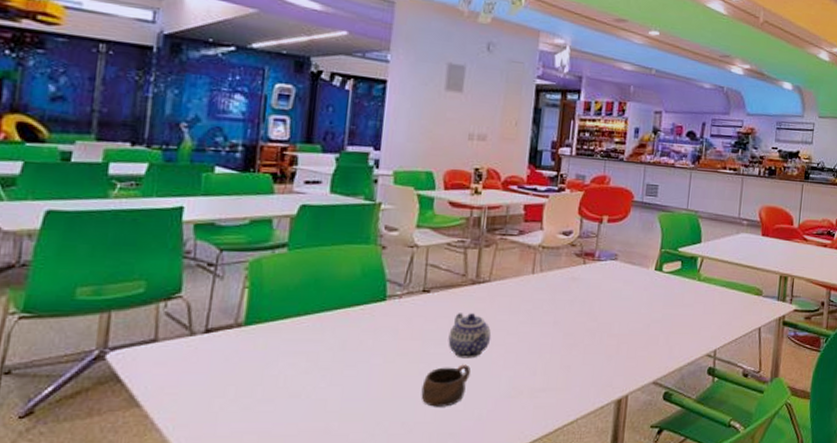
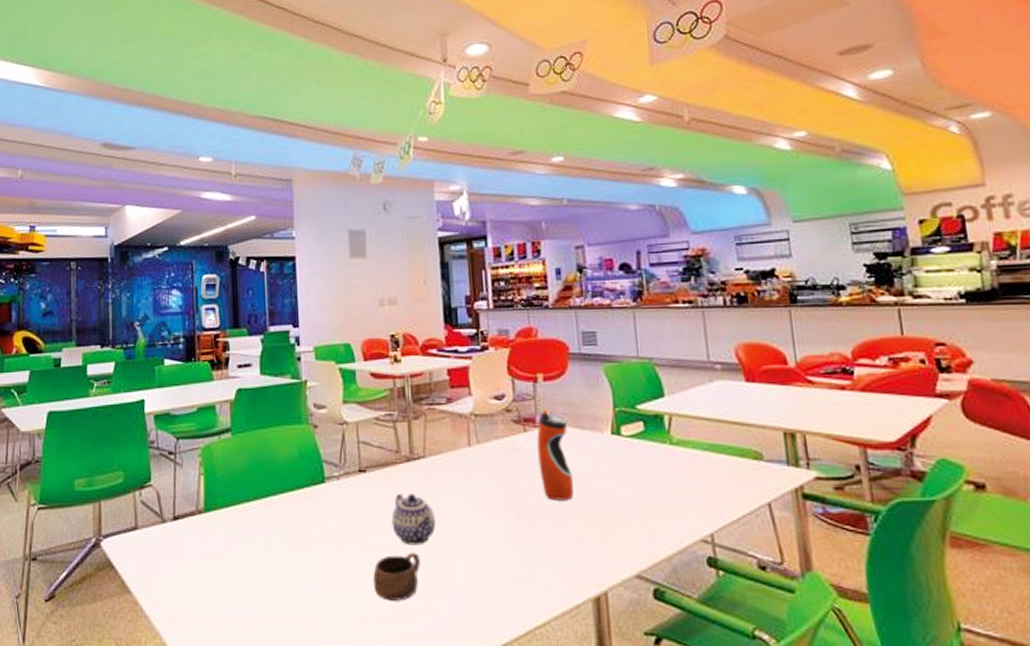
water bottle: none [590,245,622,323] -> present [536,408,574,501]

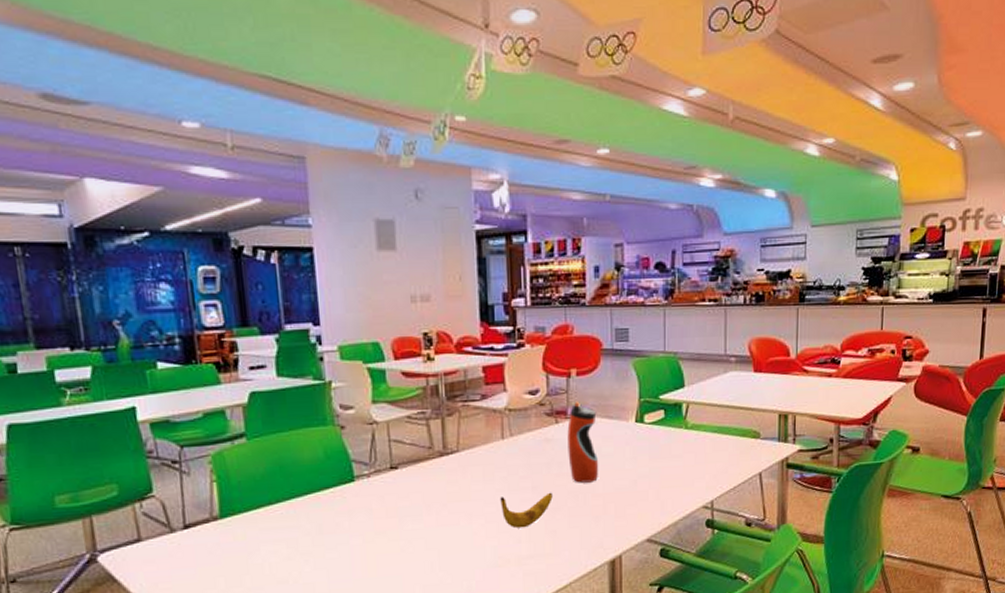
cup: present [373,552,420,601] -> none [406,538,453,582]
teapot: present [391,494,436,546] -> none [424,486,469,532]
banana: none [468,509,525,548] -> present [500,492,553,529]

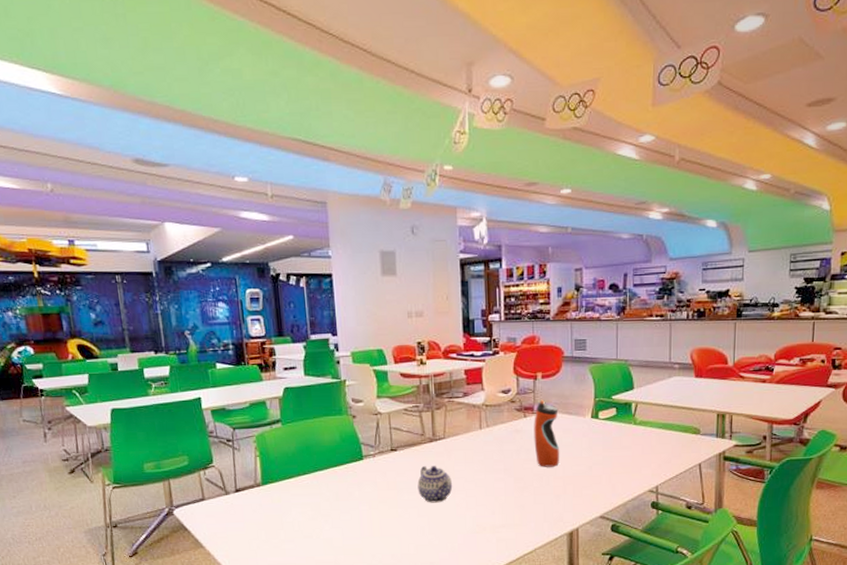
teapot: none [424,486,469,532] -> present [417,466,453,503]
banana: present [500,492,553,529] -> none [478,474,521,503]

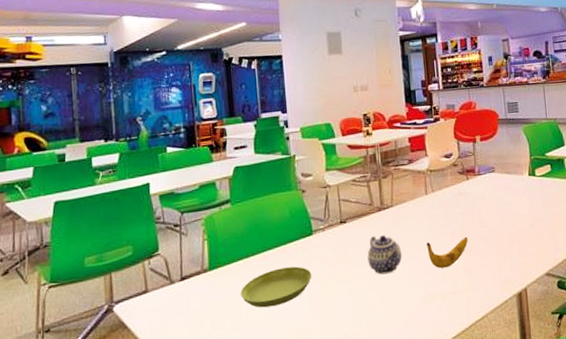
saucer: none [292,488,362,524] -> present [240,266,312,308]
banana: none [478,474,521,503] -> present [427,237,468,269]
water bottle: present [534,399,560,467] -> none [476,161,503,228]

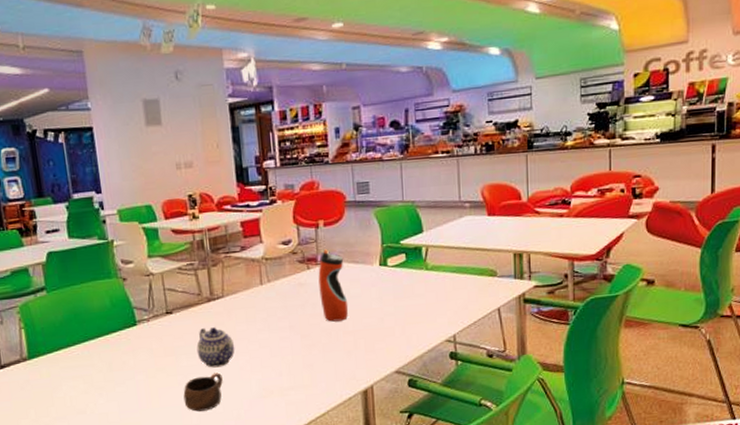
saucer: present [240,266,312,308] -> none [63,357,138,398]
cup: none [354,279,391,319] -> present [183,372,223,412]
banana: present [427,237,468,269] -> none [262,330,308,363]
water bottle: none [476,161,503,228] -> present [318,248,349,322]

